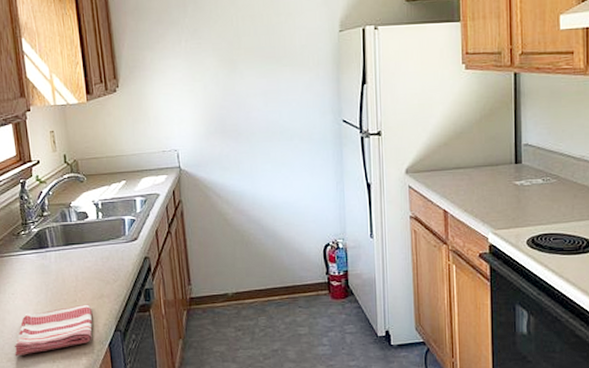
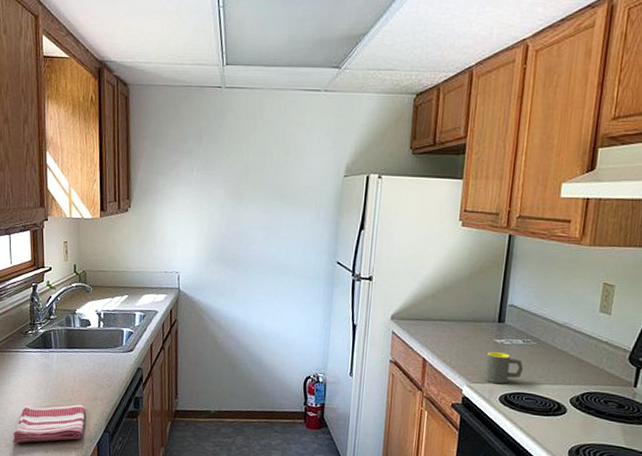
mug: none [508,194,546,227] -> present [484,352,523,384]

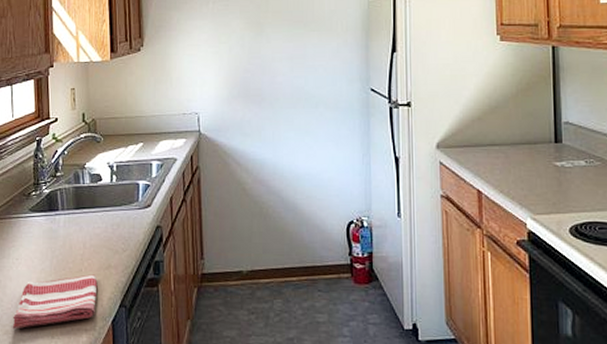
mug: present [484,352,523,384] -> none [547,177,591,212]

